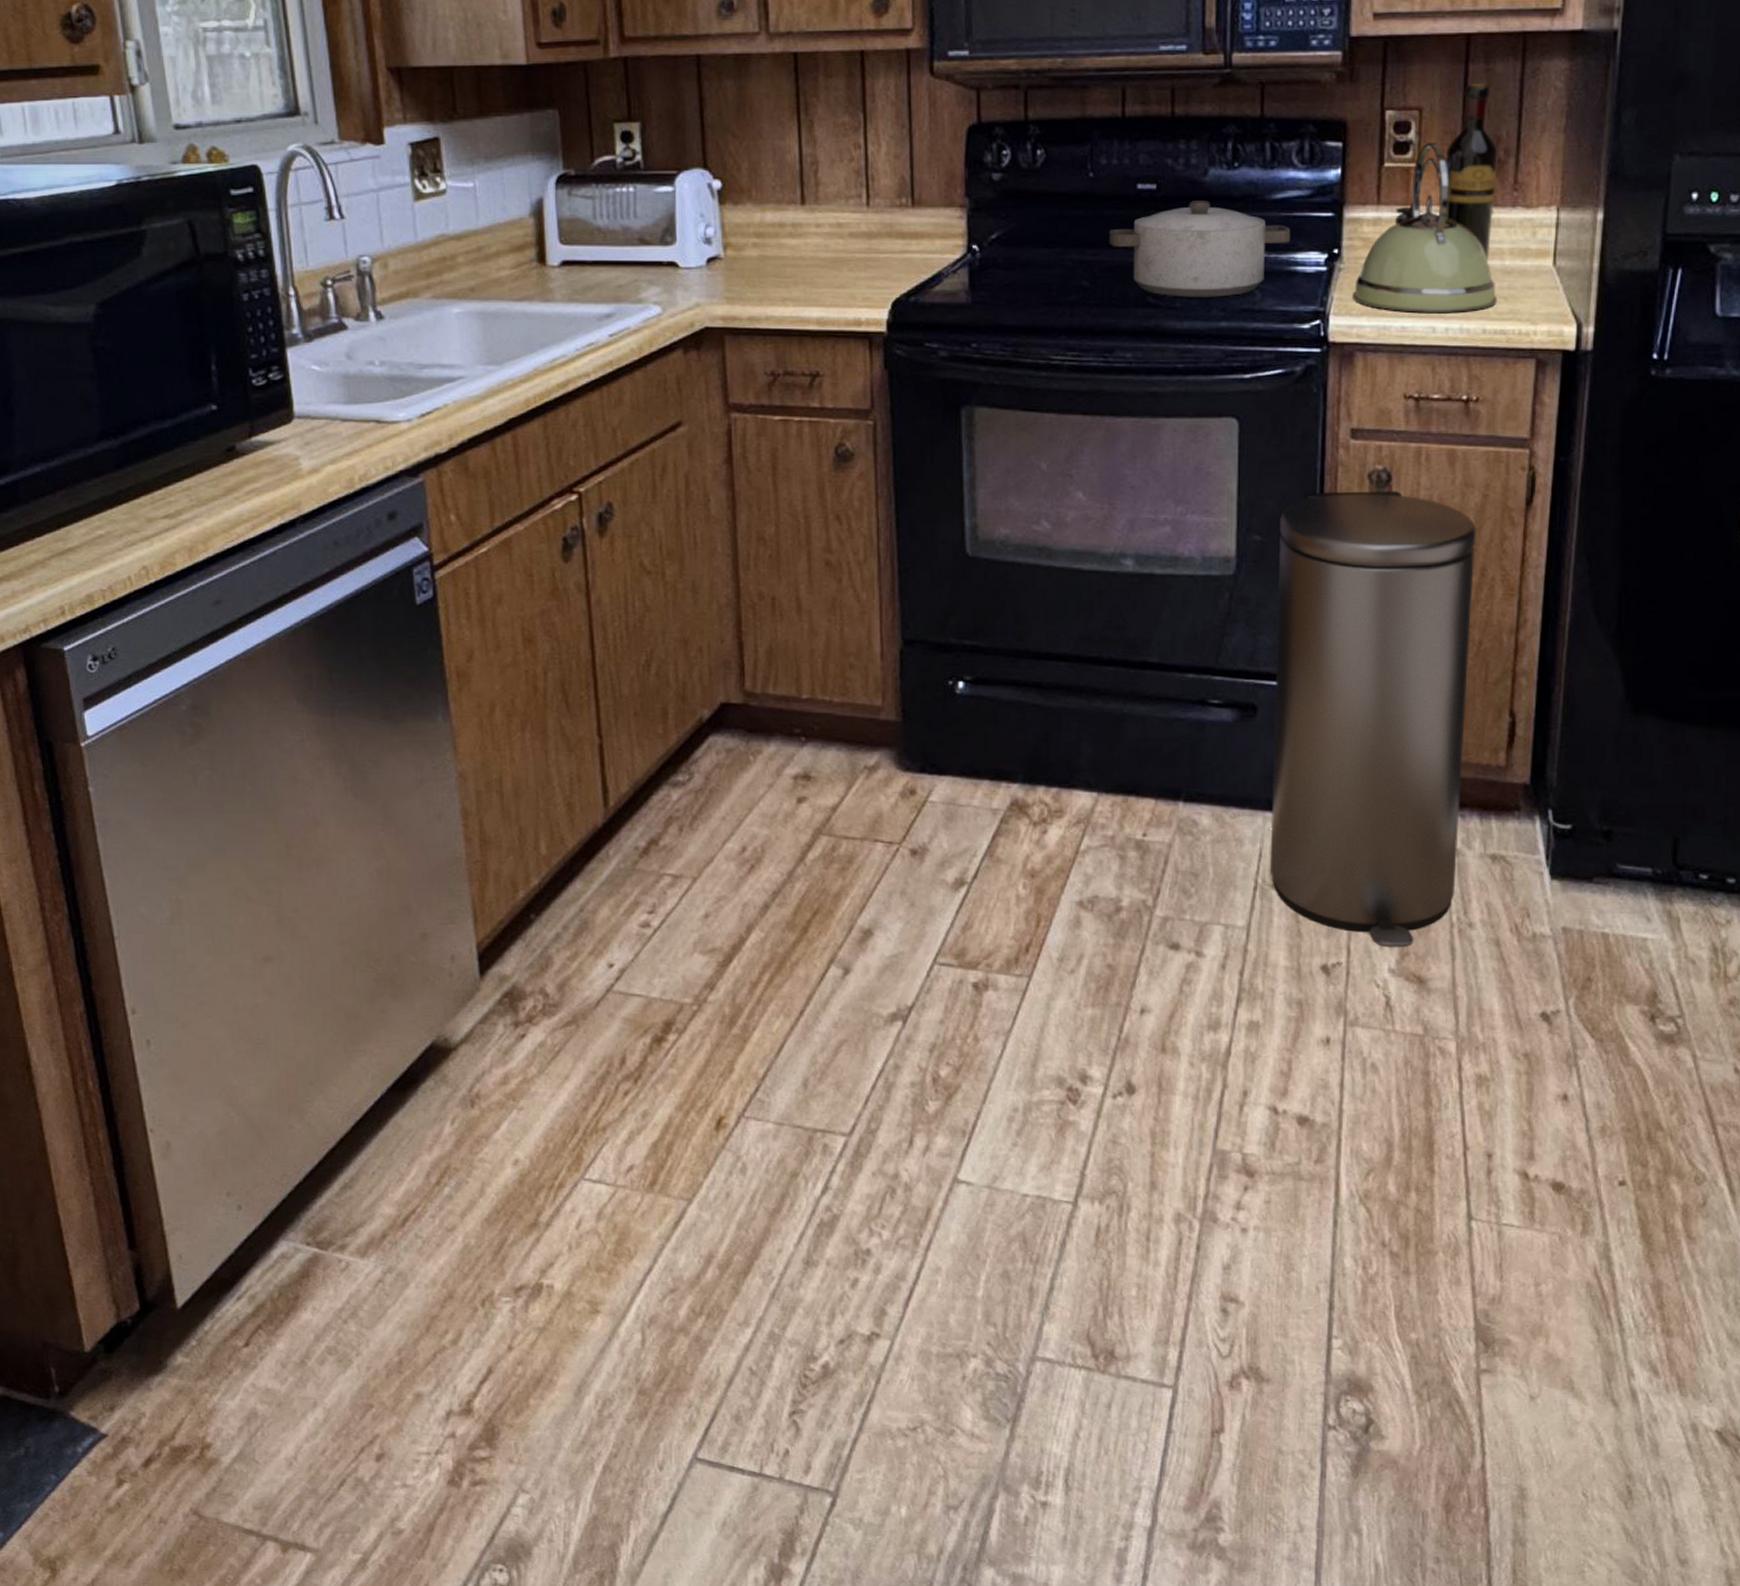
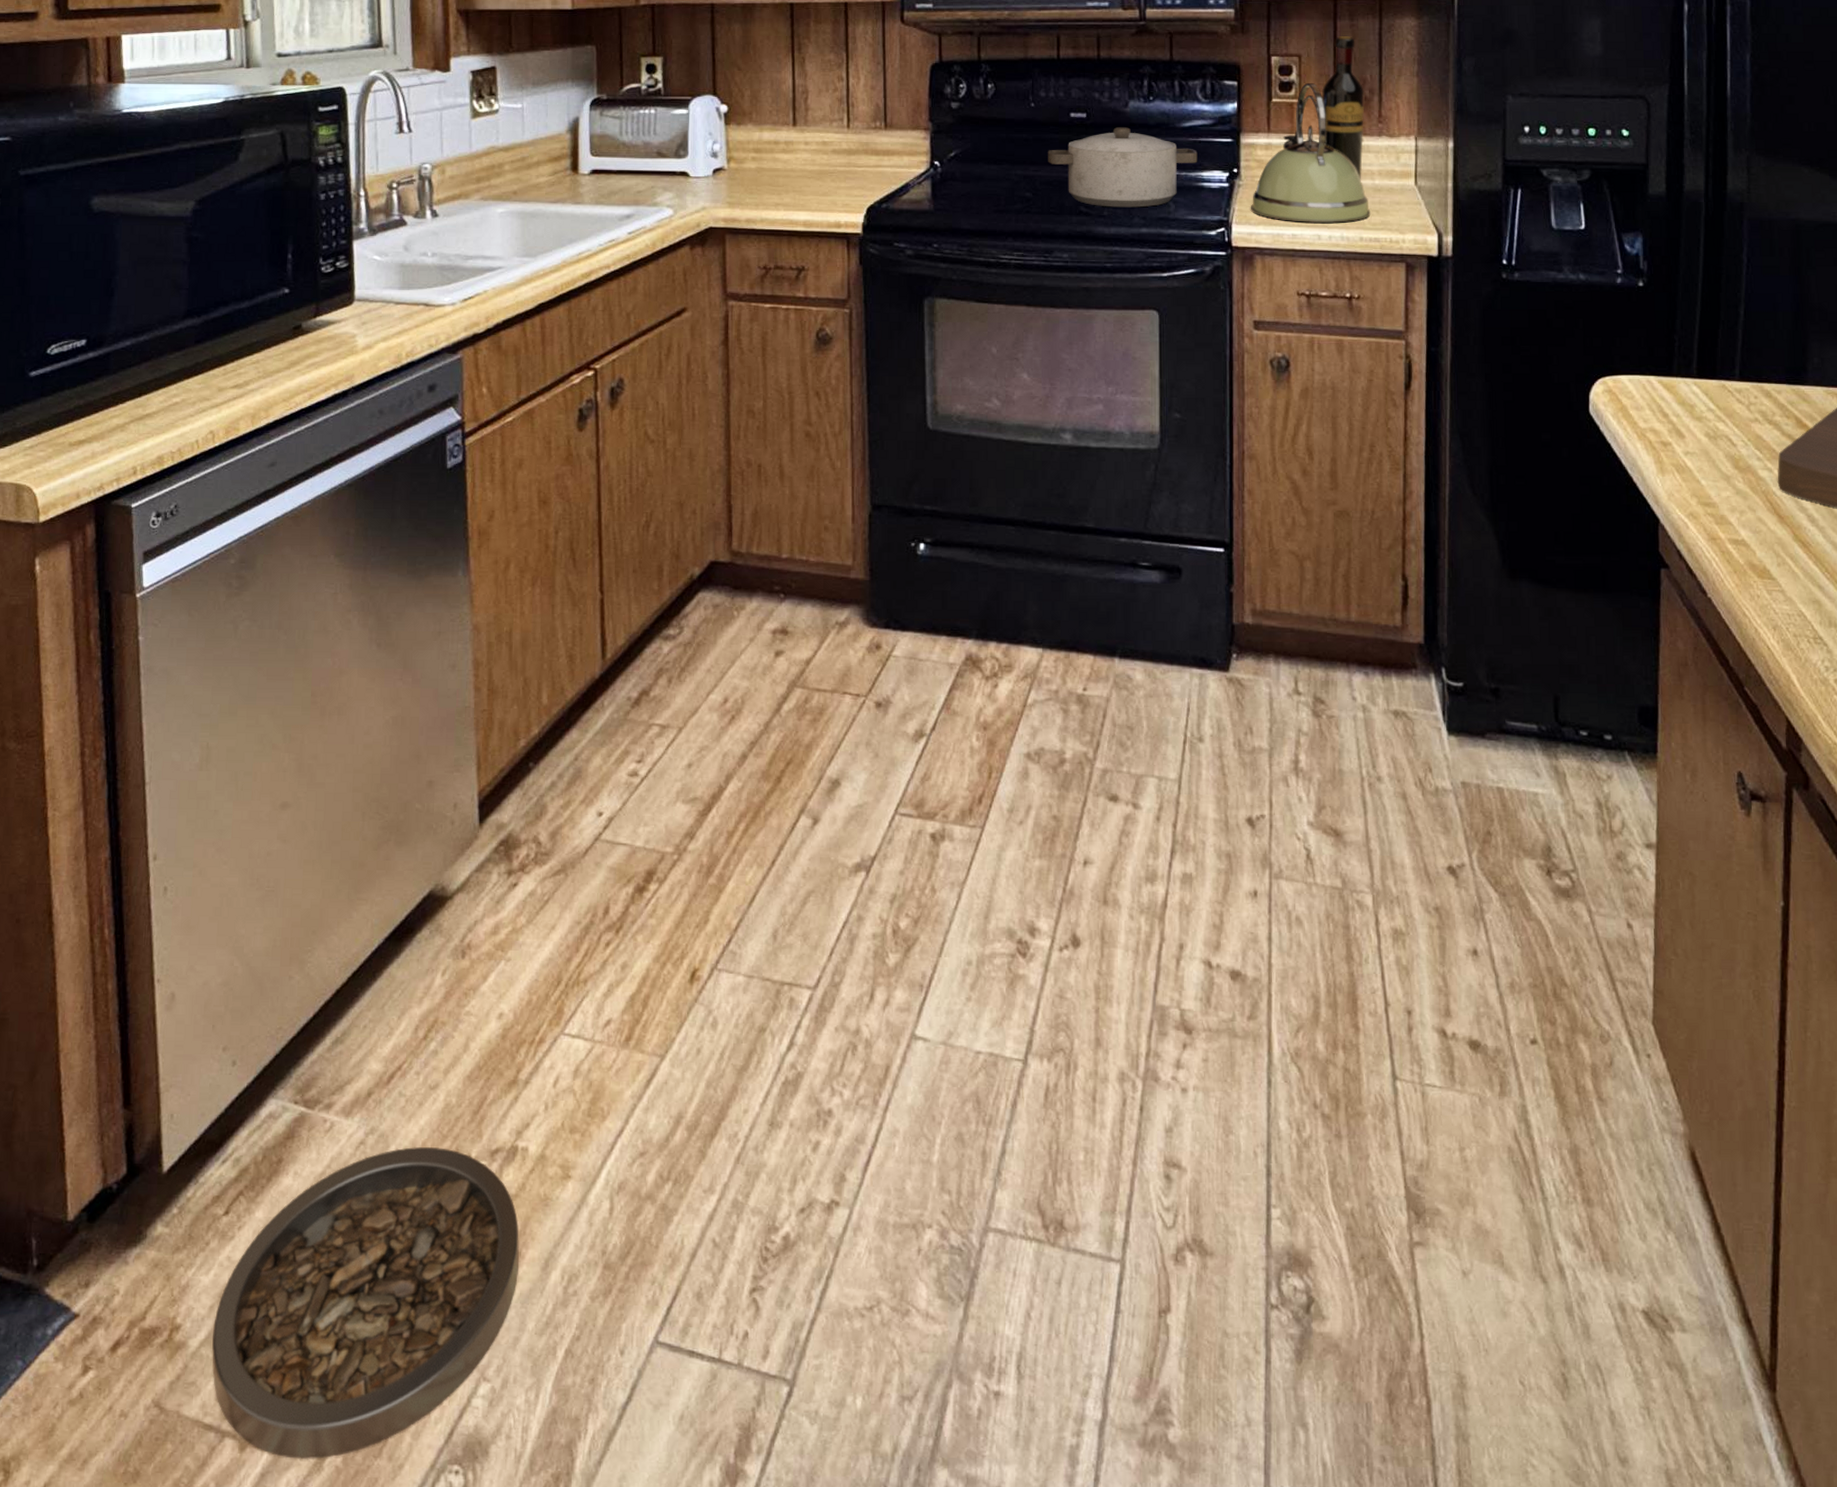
pet bowl: none [244,1285,551,1560] -> present [212,1147,519,1460]
pedal bin: present [1271,491,1477,948] -> none [1196,375,1365,801]

